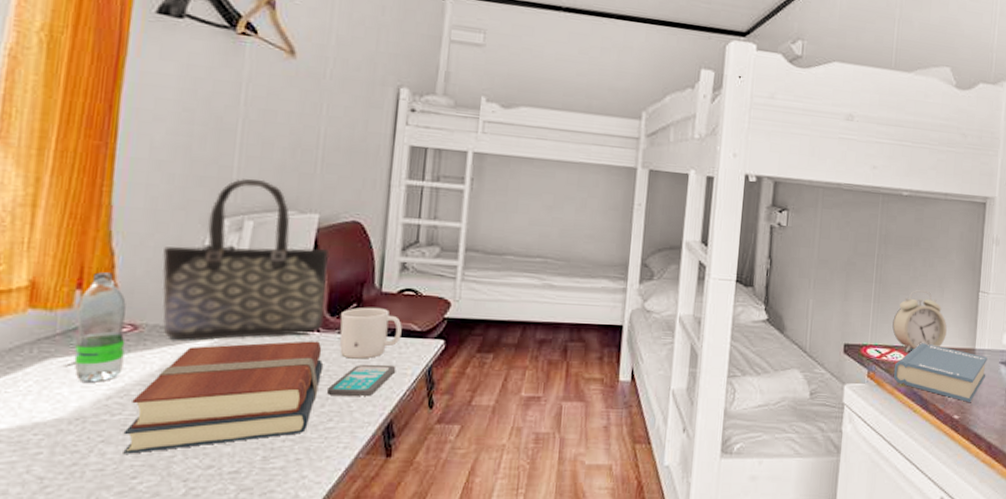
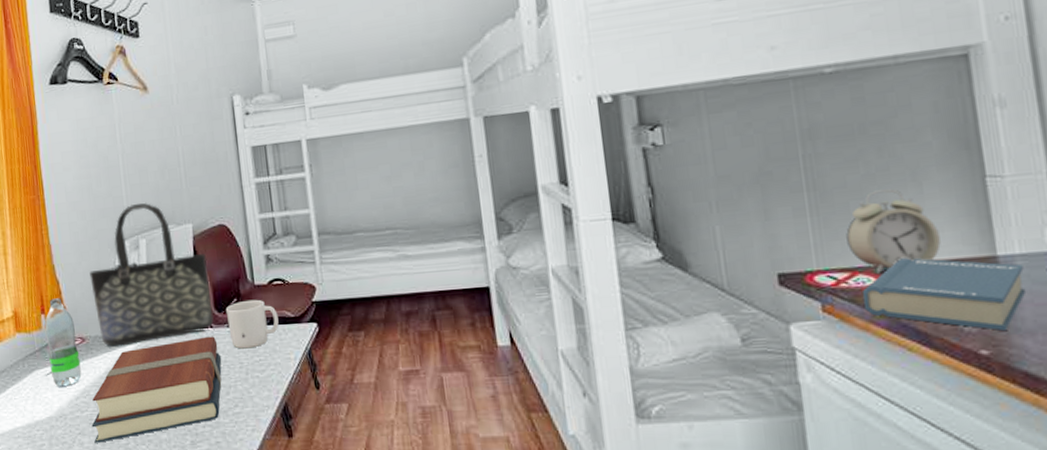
smartphone: present [327,364,396,396] -> none [229,351,281,383]

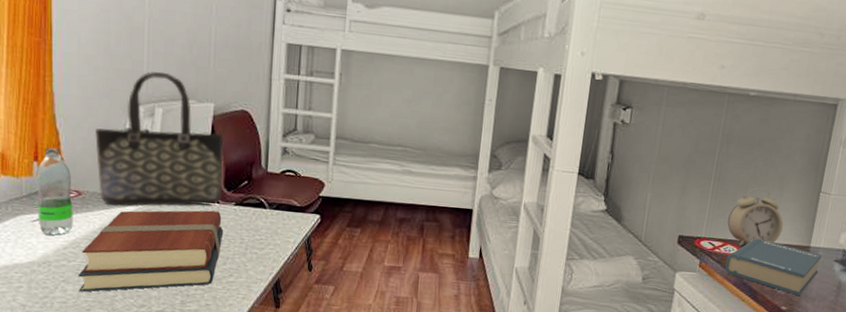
mug: present [225,299,279,349] -> none [234,184,285,228]

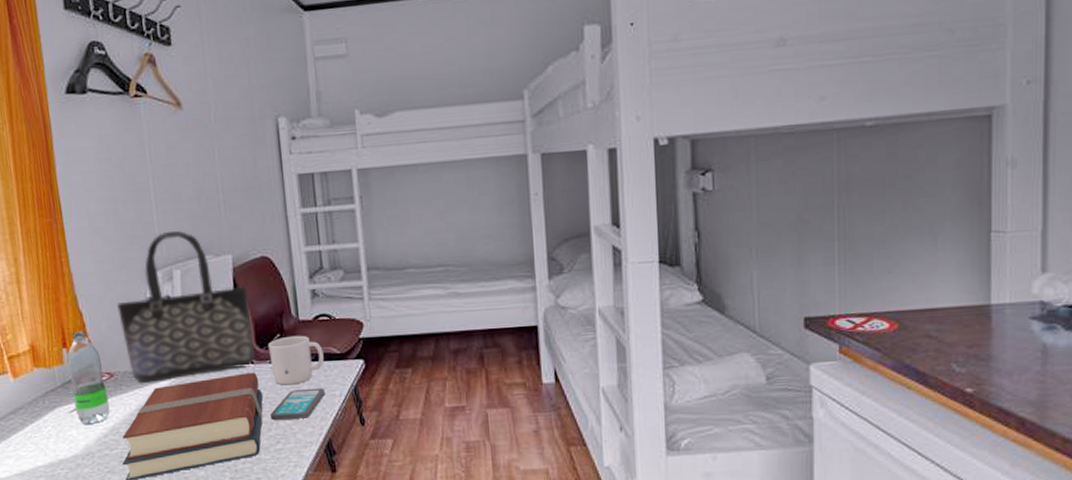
smartphone: none [228,232,281,258] -> present [271,387,326,420]
mug: none [234,184,285,228] -> present [267,335,324,386]
hardback book: present [724,237,822,296] -> none [874,304,1011,372]
alarm clock: present [727,188,784,247] -> none [867,240,946,320]

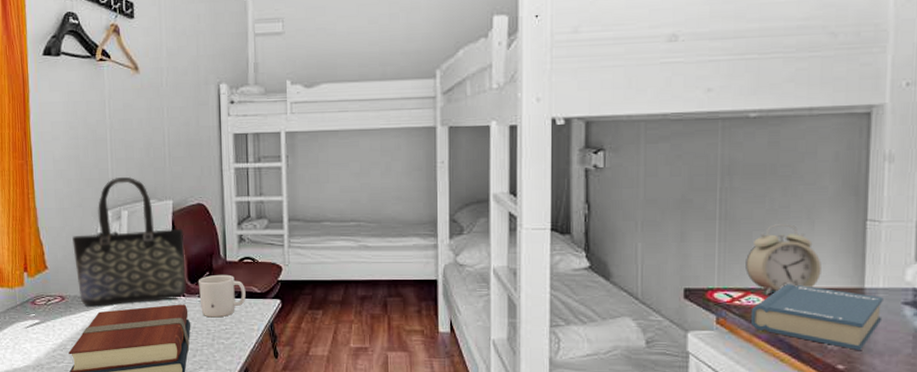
bottle: present [66,331,110,425] -> none [26,258,60,340]
smartphone: present [271,387,326,420] -> none [196,321,246,348]
alarm clock: none [867,240,946,320] -> present [745,224,821,296]
hardback book: none [874,304,1011,372] -> present [750,283,883,351]

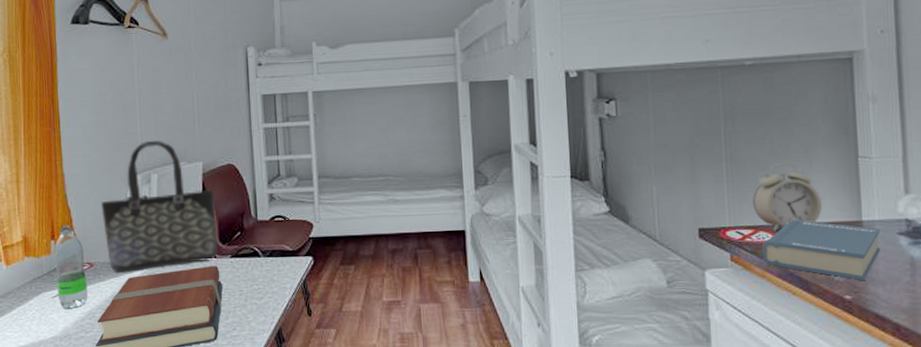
bottle: none [26,258,60,340] -> present [54,225,88,309]
mug: present [198,274,246,318] -> none [229,233,278,278]

